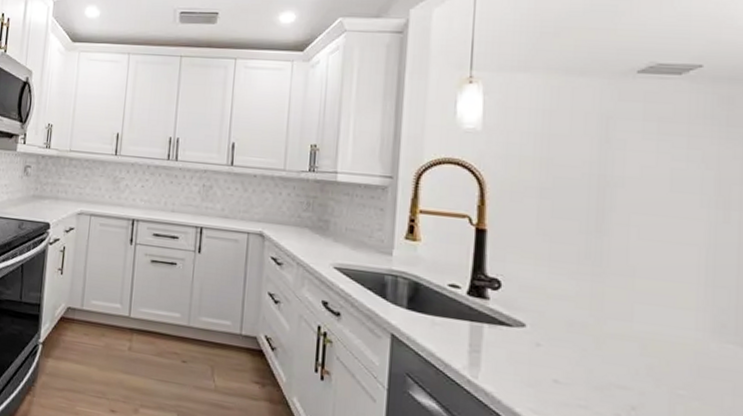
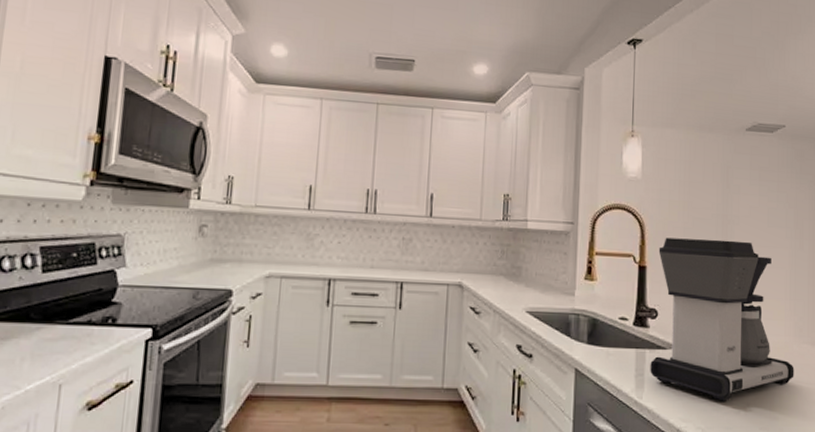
coffee maker: none [489,198,711,399] -> present [650,237,794,401]

